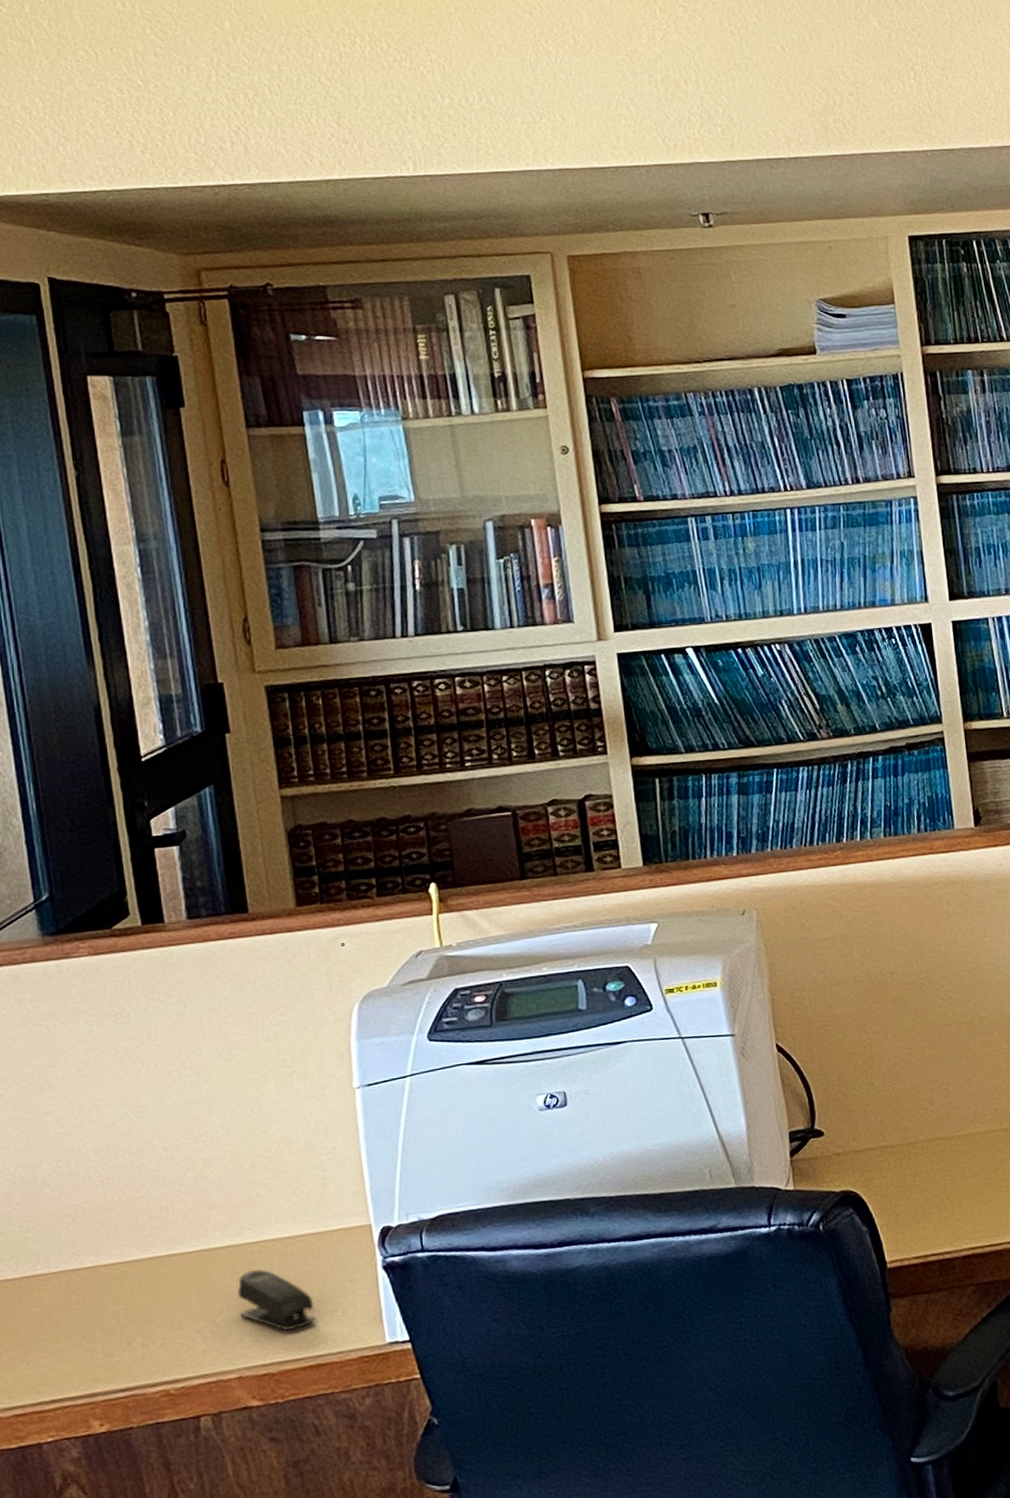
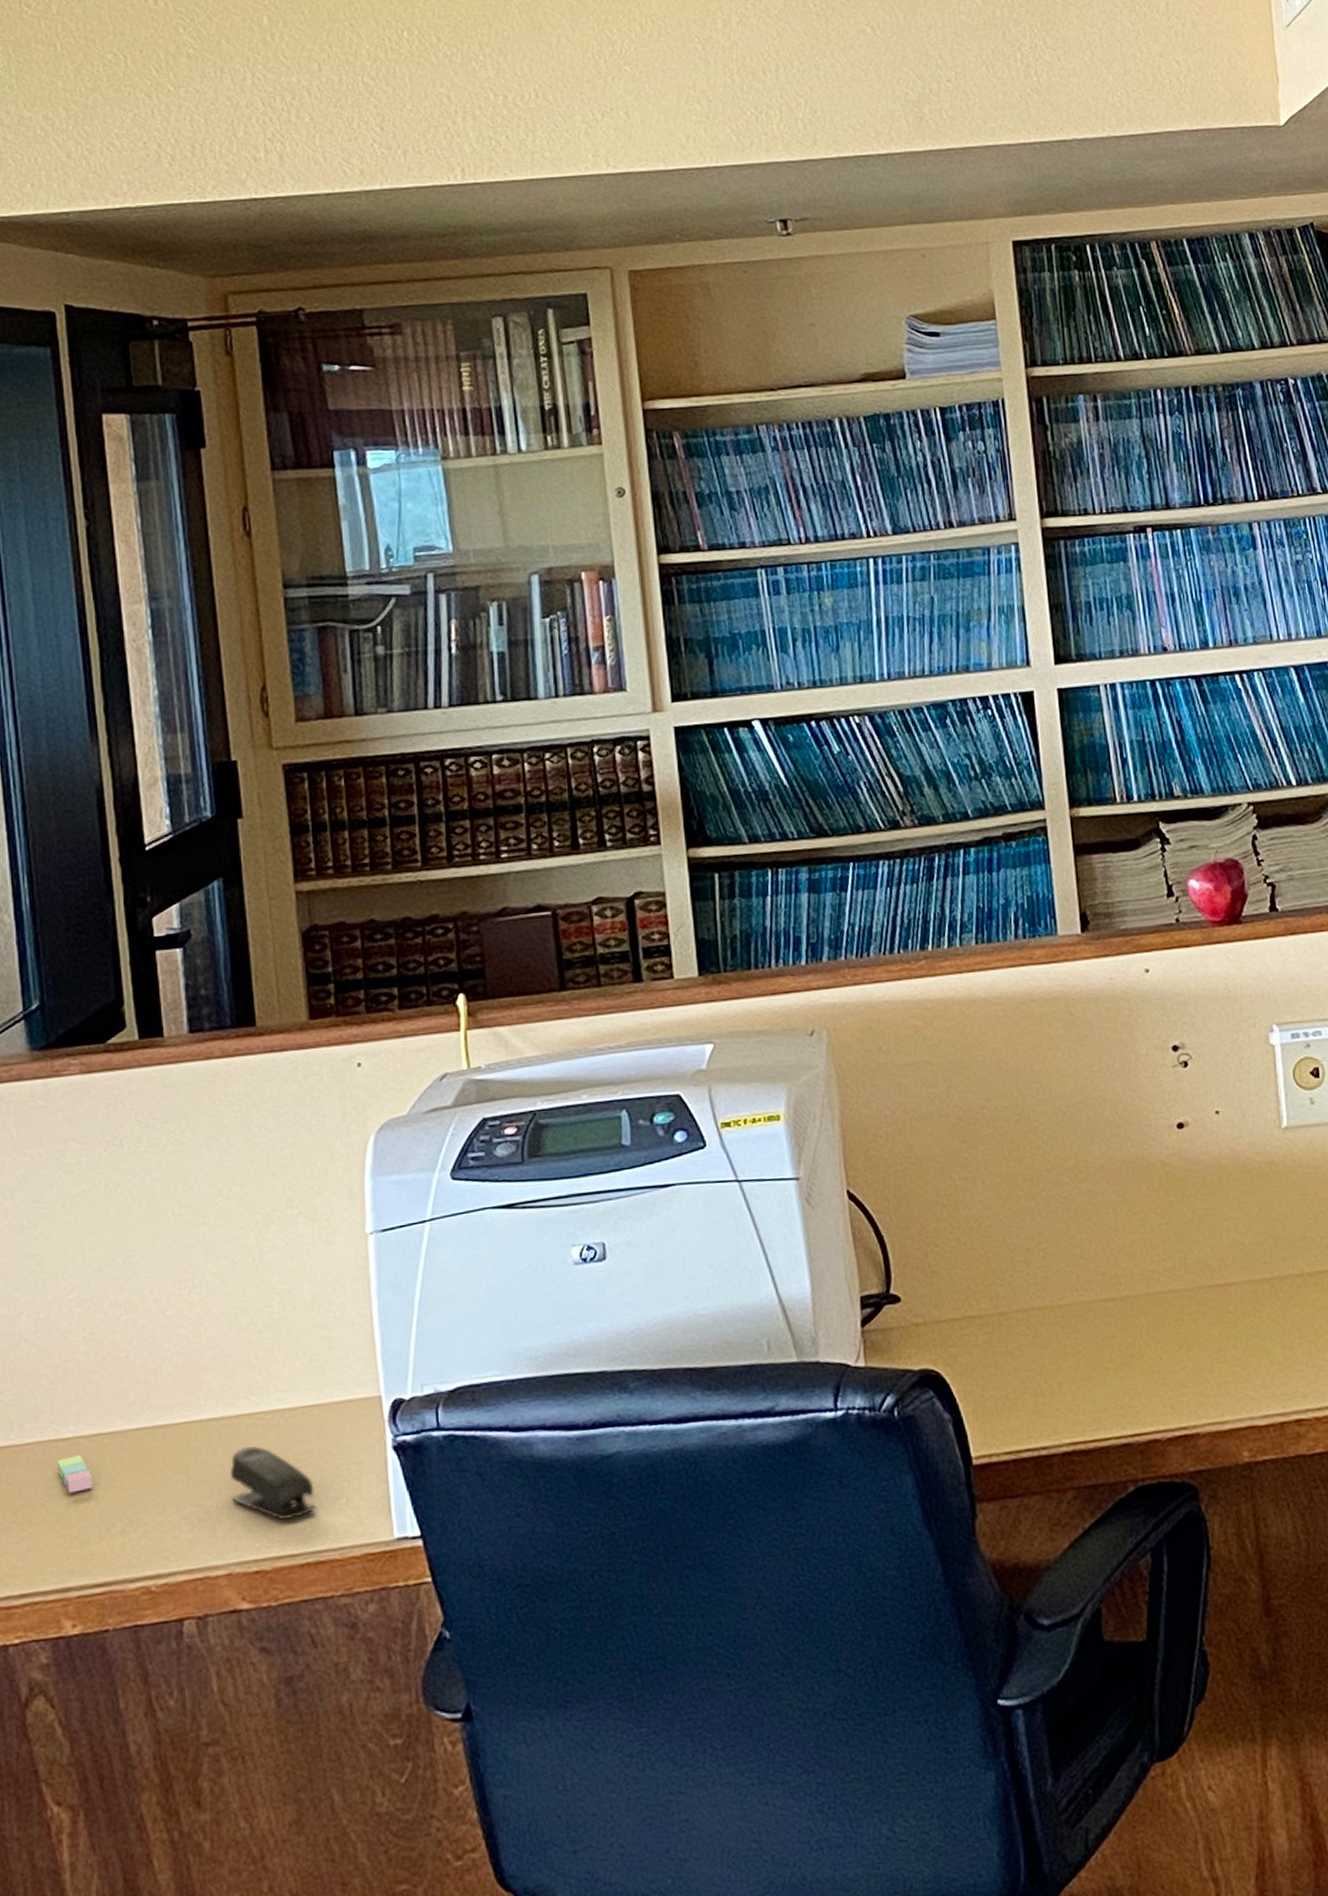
sticky notes: none [80,1281,114,1314] -> present [56,1455,93,1493]

